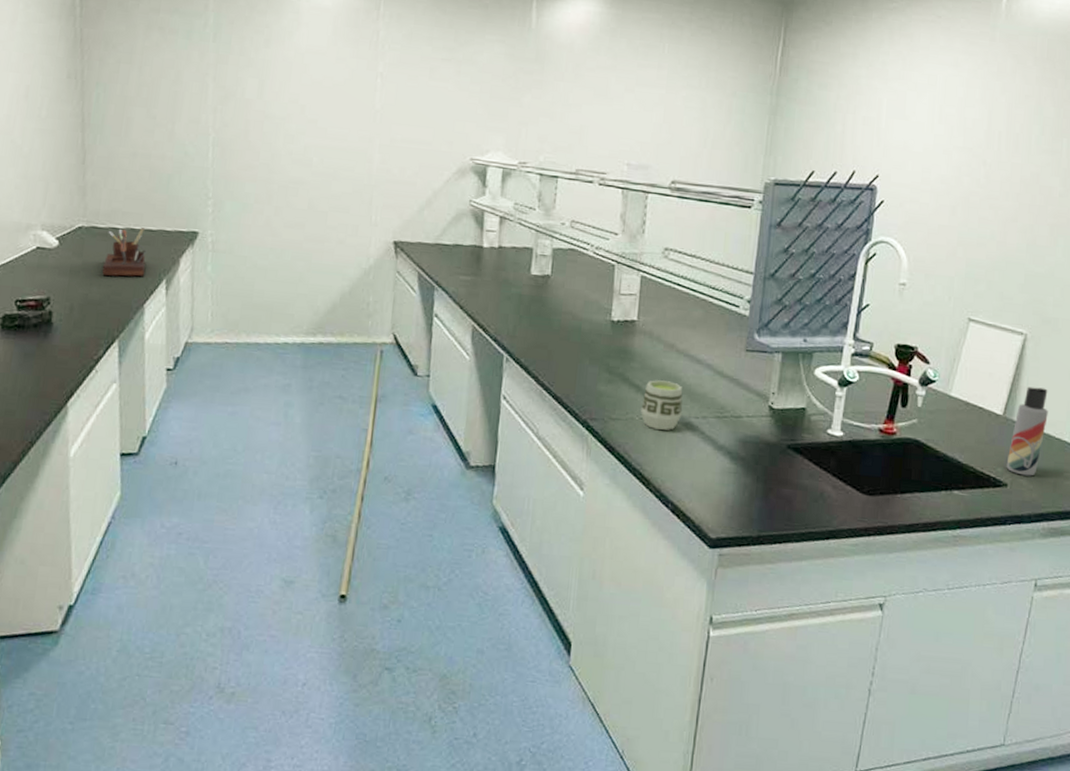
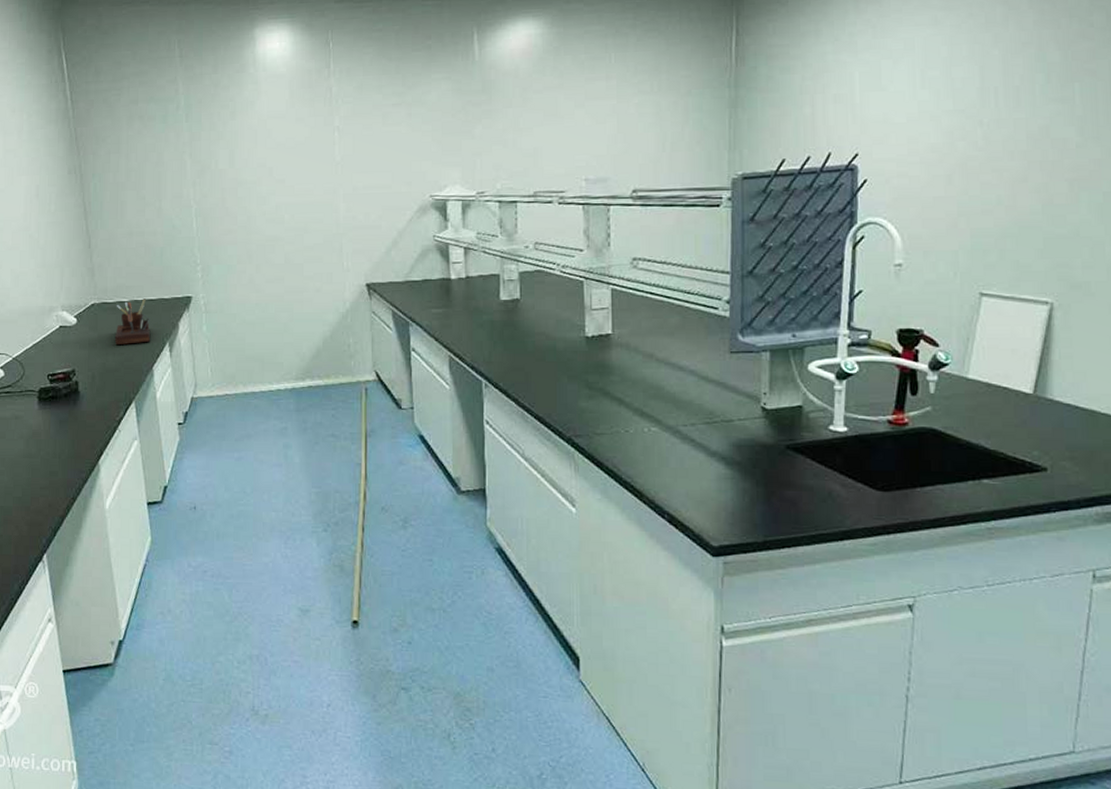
cup: present [641,380,683,430] -> none [625,391,669,441]
lotion bottle: present [1006,386,1048,476] -> none [1043,360,1089,458]

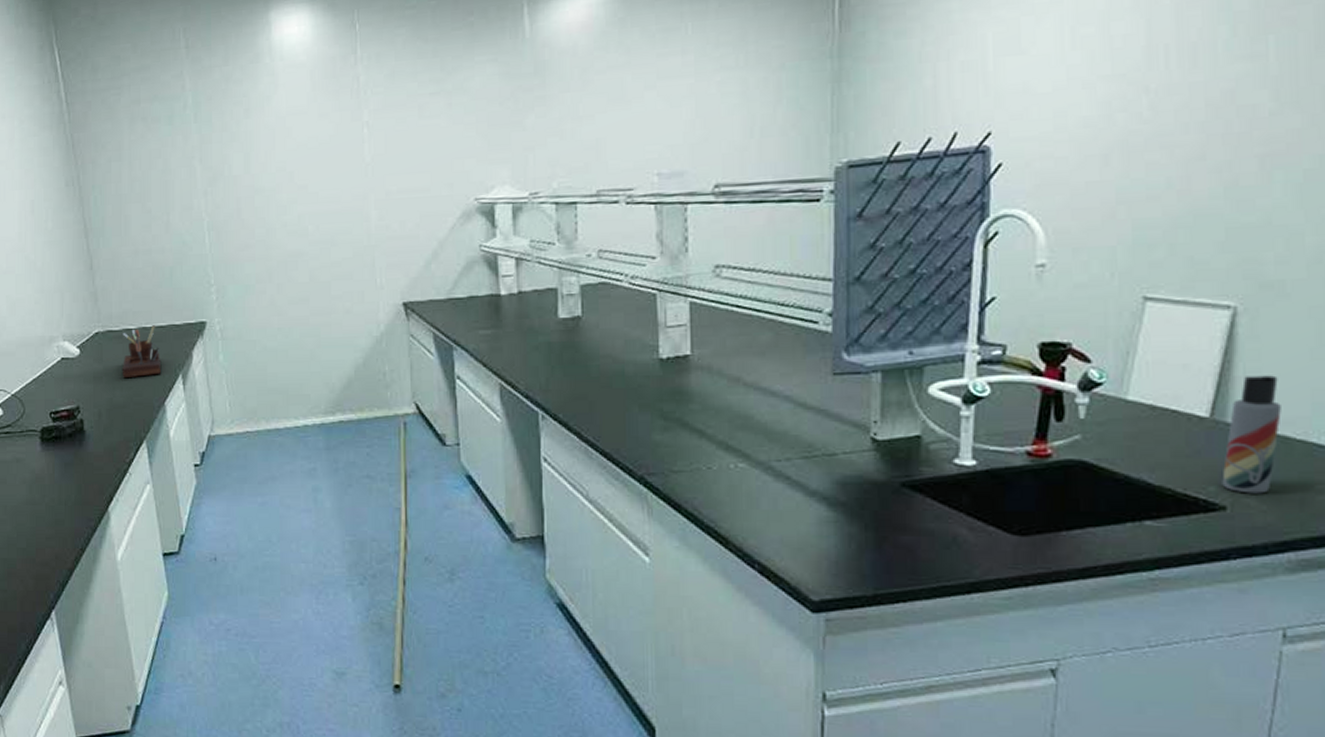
lotion bottle: none [1043,360,1089,458] -> present [1222,375,1281,494]

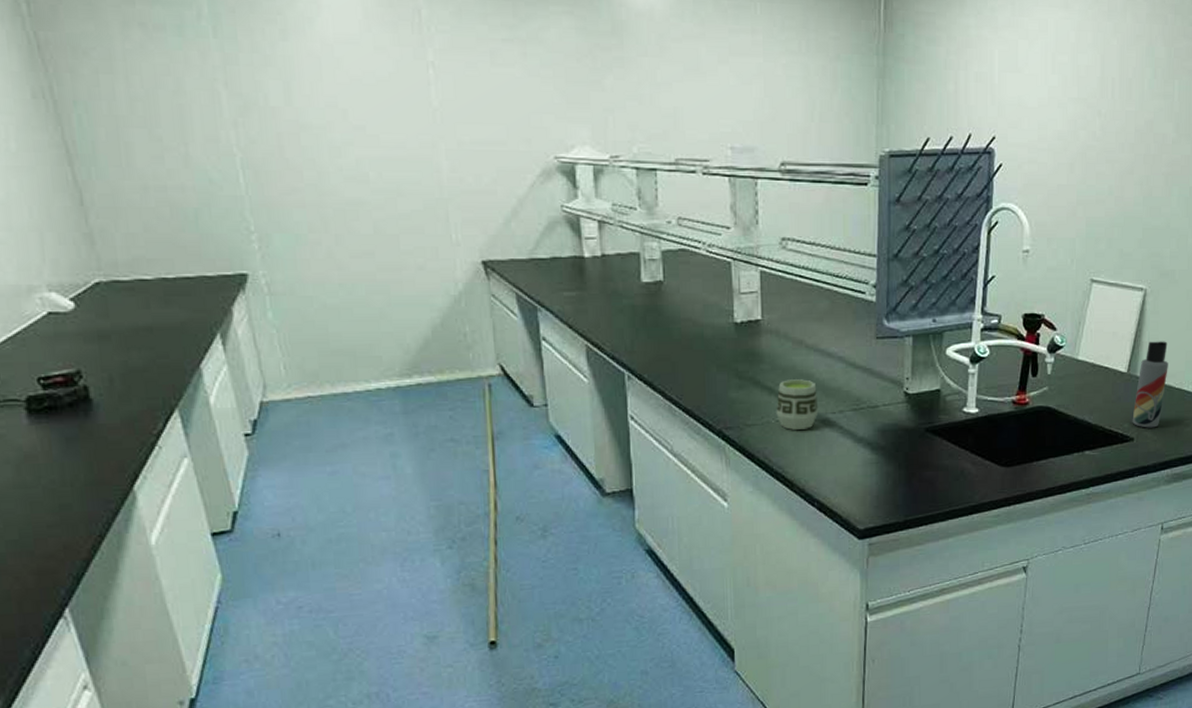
desk organizer: present [121,325,161,379] -> none [134,276,191,338]
cup: none [707,421,760,479] -> present [776,379,819,430]

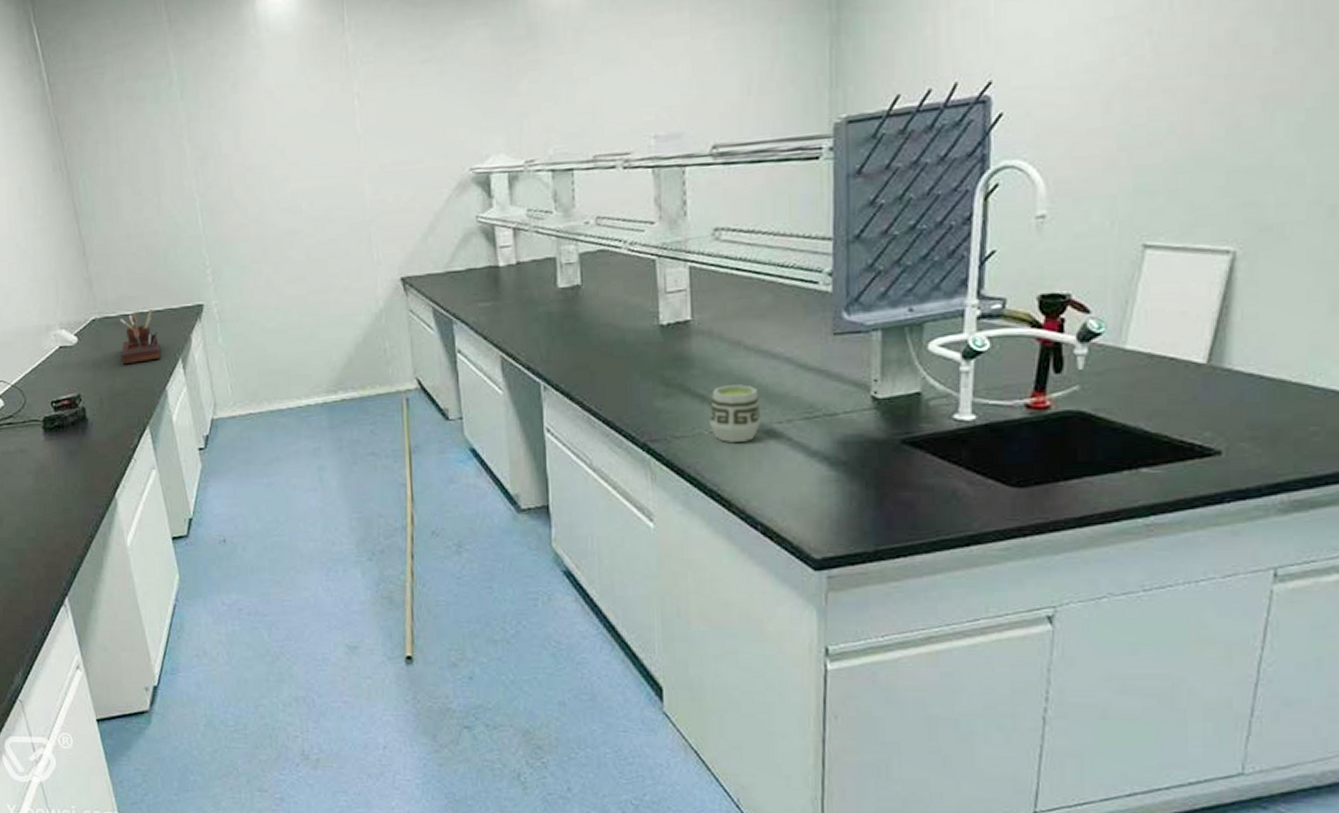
desk organizer: none [134,276,191,338] -> present [120,310,160,365]
lotion bottle: present [1132,341,1168,428] -> none [1217,319,1278,438]

